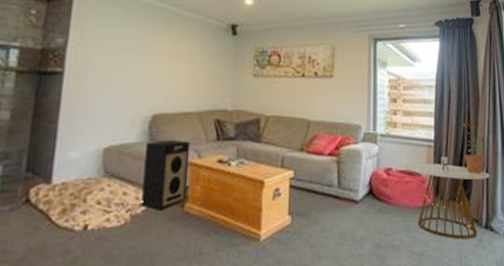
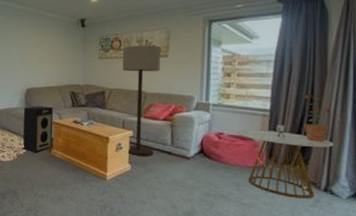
floor lamp: none [281,61,325,203] -> present [122,45,161,156]

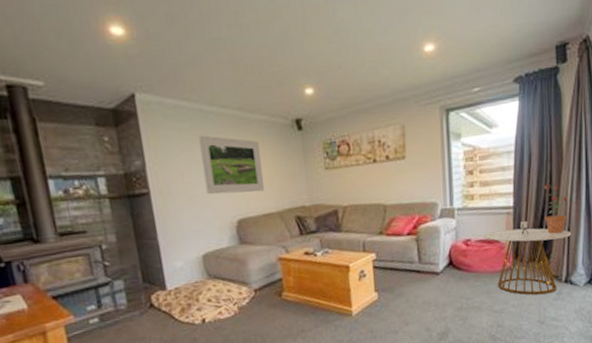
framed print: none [8,25,51,70] -> present [198,135,265,195]
speaker: present [23,106,54,153] -> none [238,239,283,301]
floor lamp: present [122,45,161,156] -> none [352,145,401,281]

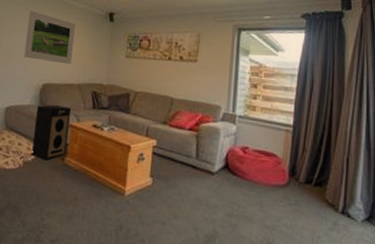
speaker: none [238,239,283,301] -> present [31,104,72,161]
side table: present [483,221,572,295] -> none [260,142,351,222]
potted plant: present [544,183,568,234] -> none [323,111,348,162]

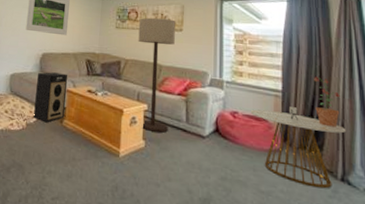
floor lamp: none [149,46,190,170] -> present [138,17,175,133]
side table: none [260,142,351,222] -> present [250,107,347,189]
potted plant: none [323,111,348,162] -> present [314,76,340,128]

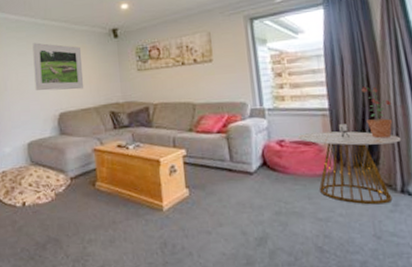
speaker: present [33,72,68,123] -> none [58,131,96,189]
floor lamp: present [138,17,175,133] -> none [162,50,212,178]

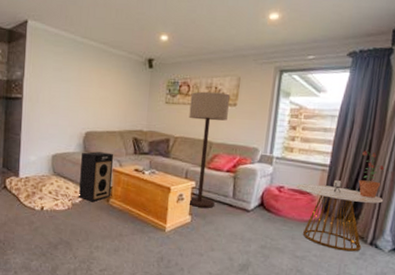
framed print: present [32,42,84,91] -> none [66,60,115,113]
speaker: none [58,131,96,189] -> present [79,151,114,202]
floor lamp: none [162,50,212,178] -> present [189,91,230,208]

